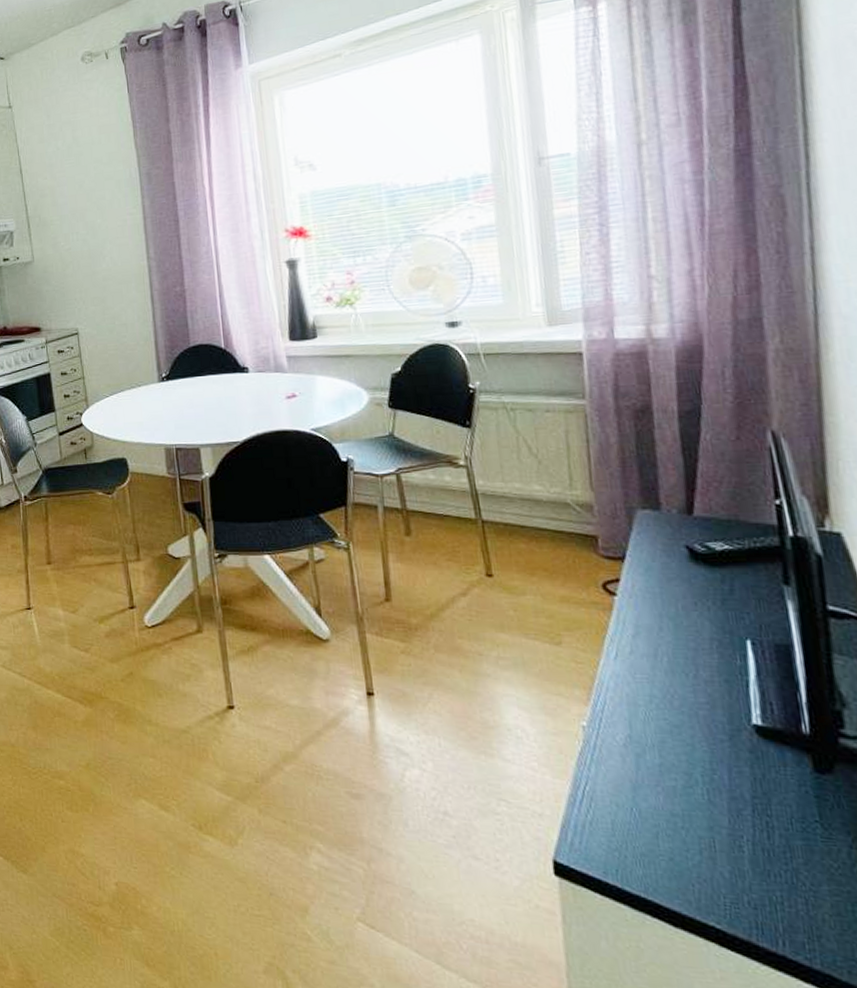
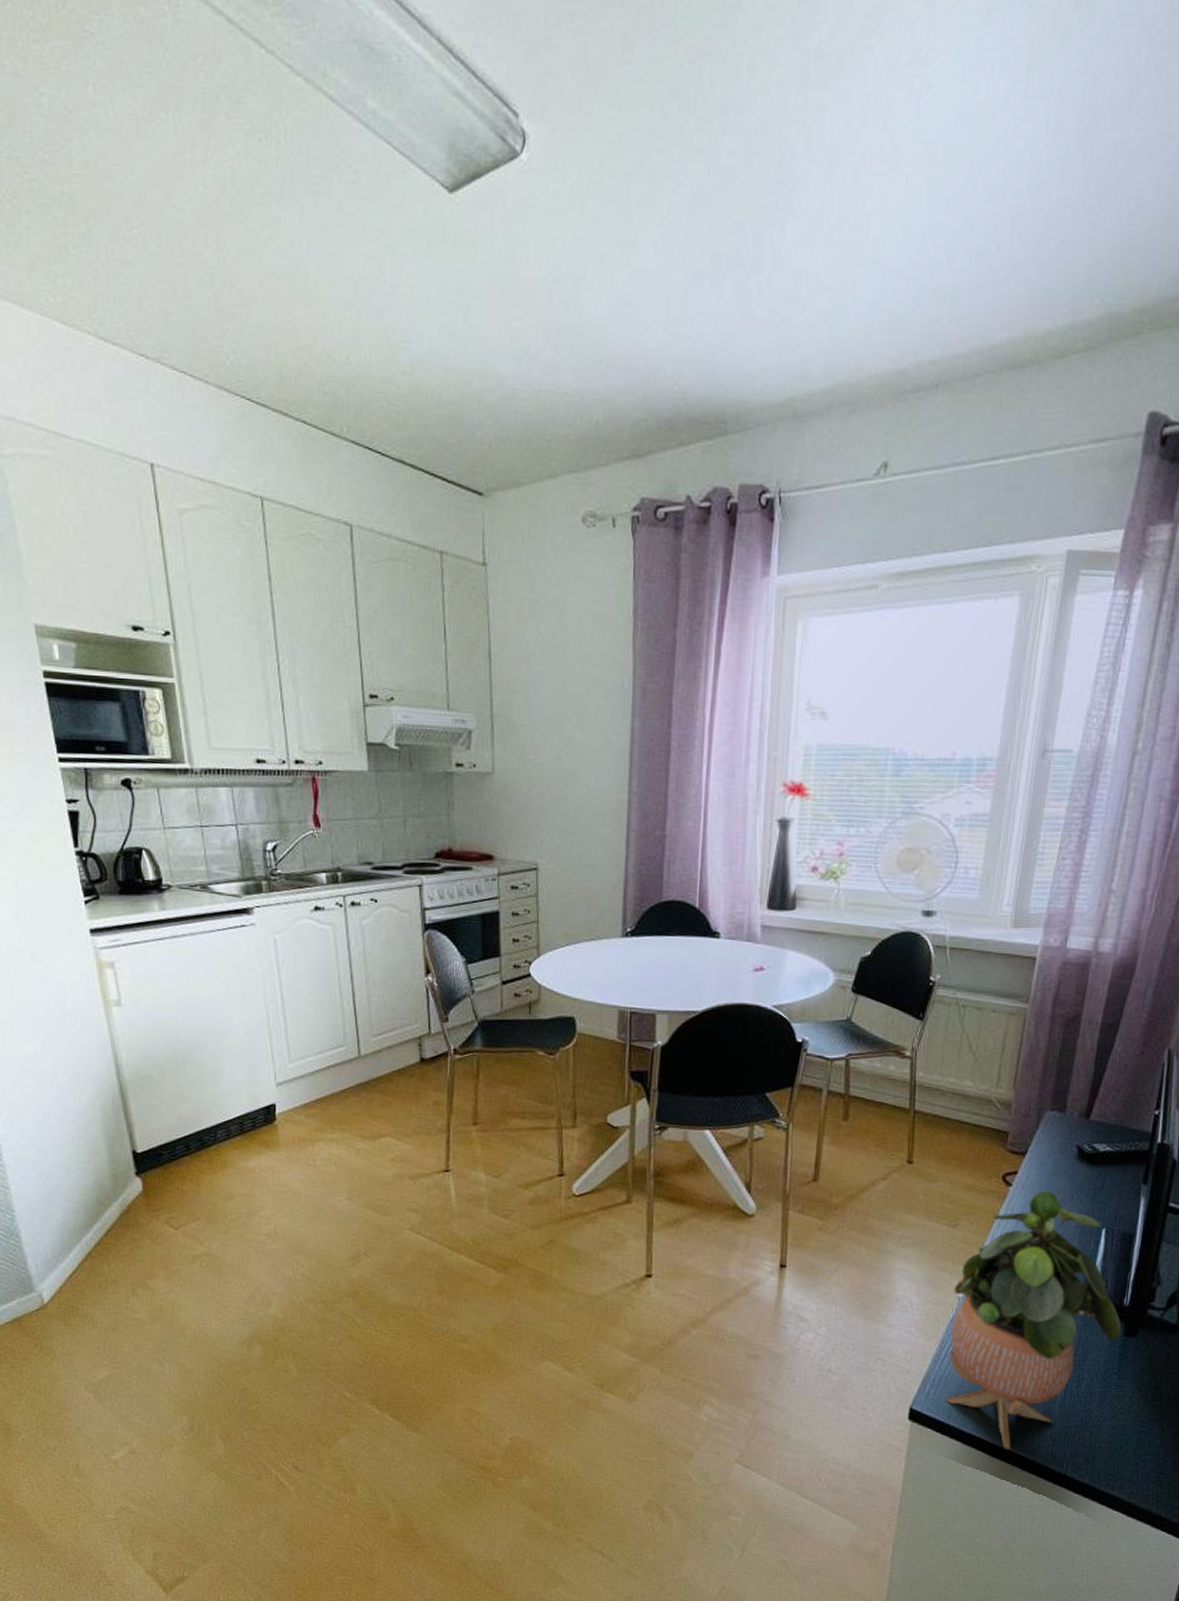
potted plant: none [574,597,810,919] -> present [945,1190,1122,1450]

